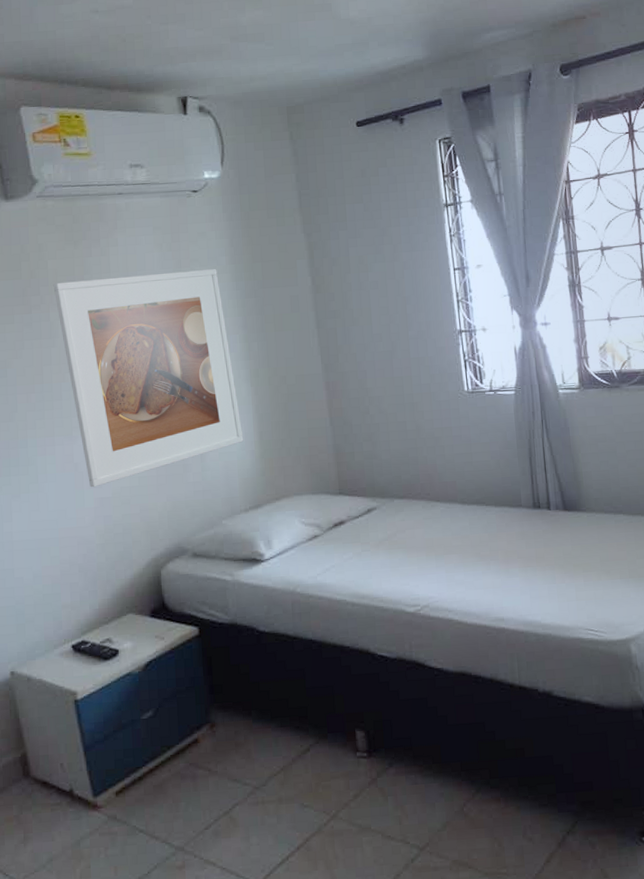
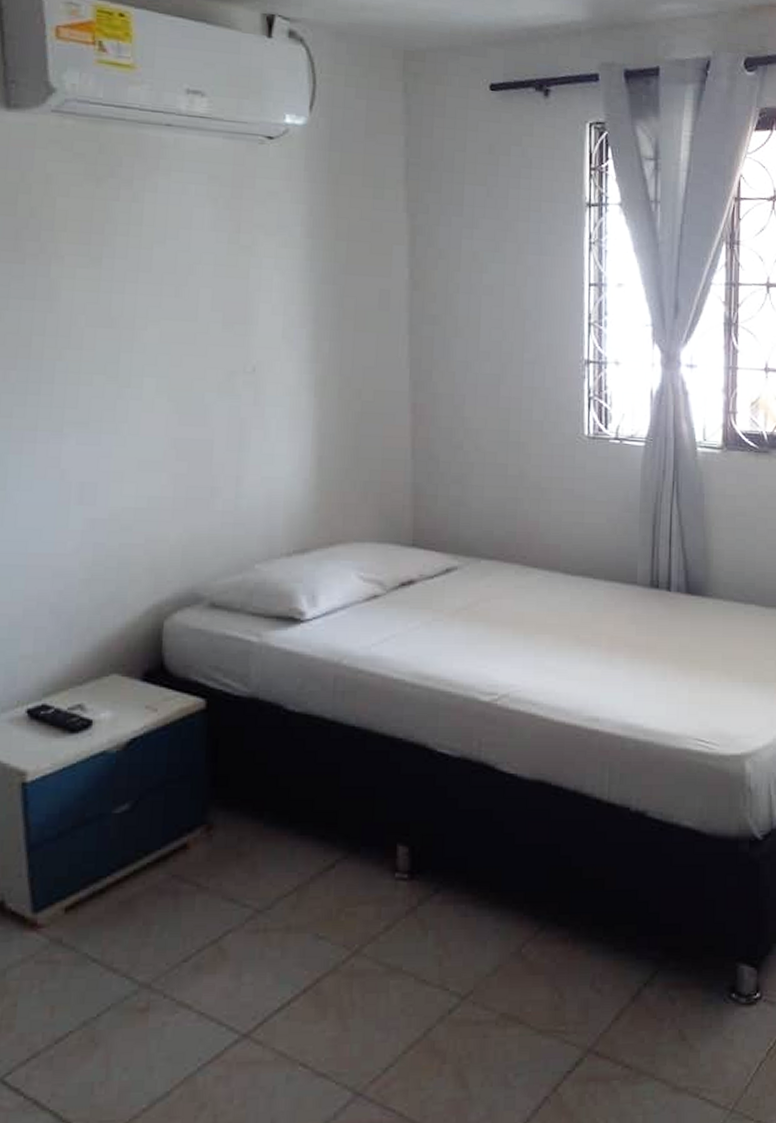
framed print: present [53,268,244,488] -> none [60,228,297,504]

